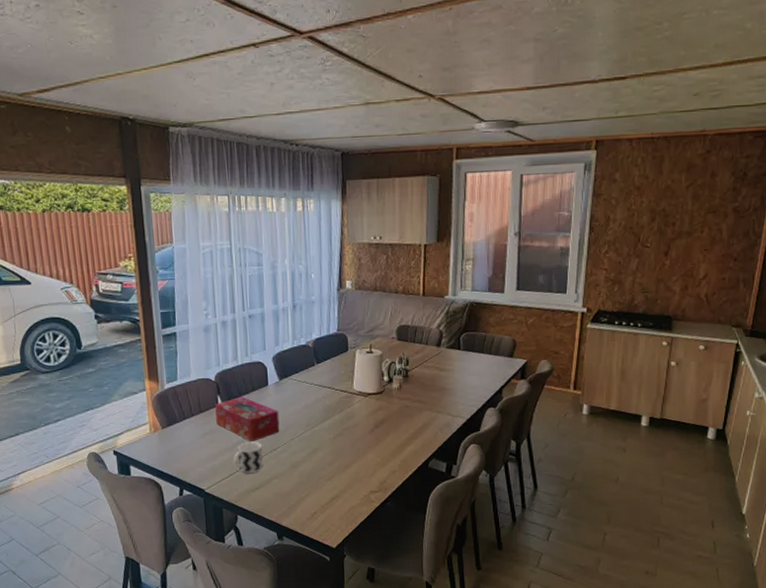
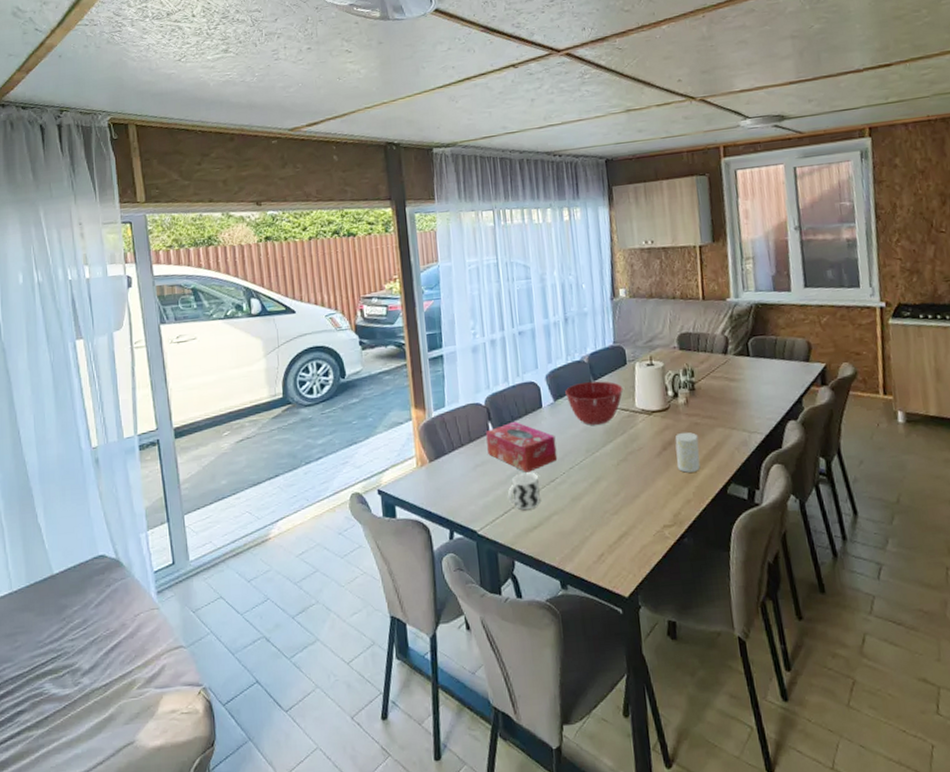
mixing bowl: none [290,364,343,403] -> present [565,381,623,425]
cup: none [386,413,408,448] -> present [675,432,701,473]

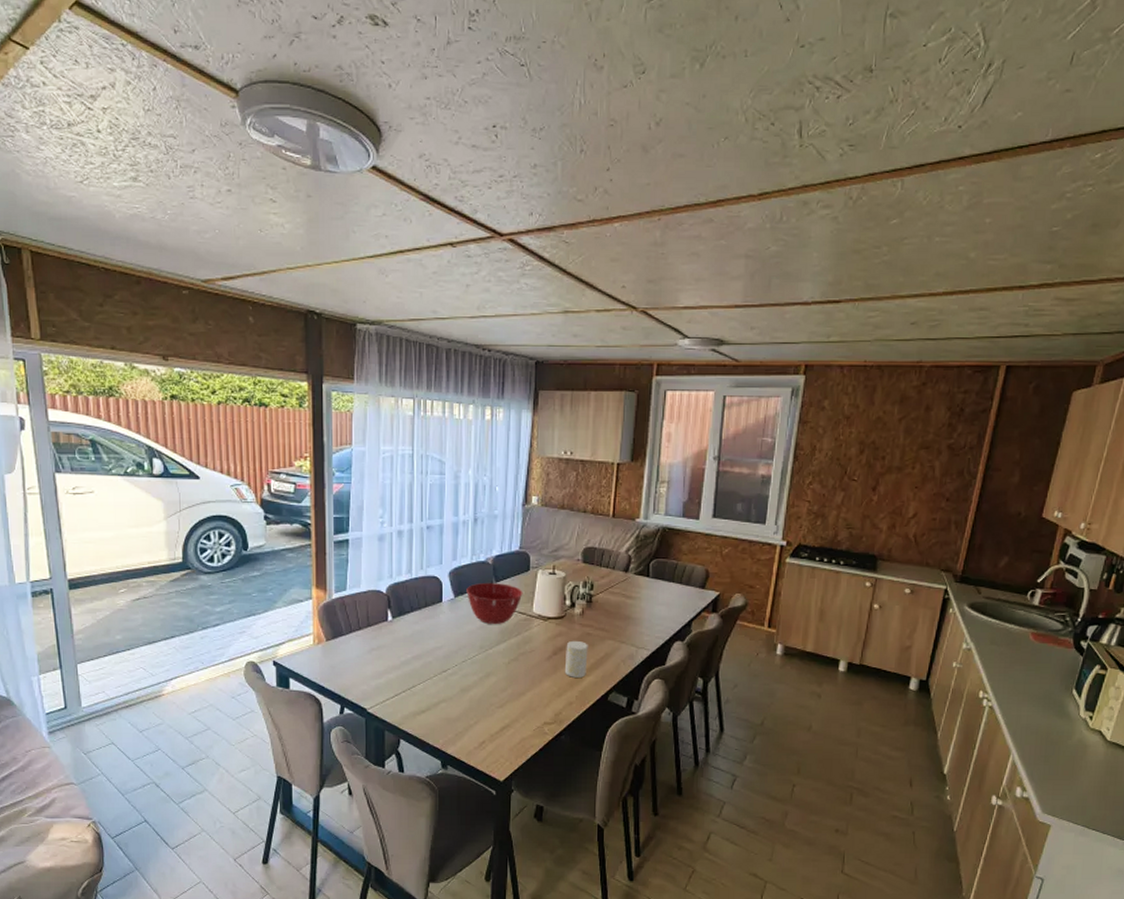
tissue box: present [486,421,558,473] -> none [385,611,452,661]
cup: present [507,472,540,510] -> none [399,661,431,694]

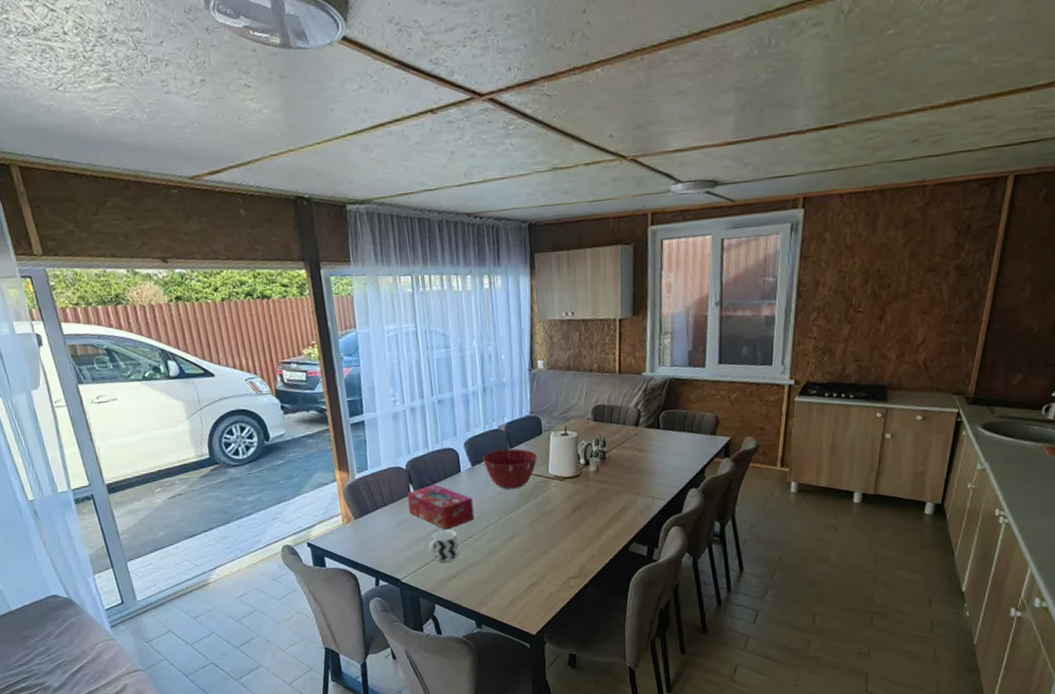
tissue box: none [385,611,452,661] -> present [407,484,475,530]
cup: none [399,661,431,694] -> present [428,529,458,562]
cup: present [564,640,588,678] -> none [584,496,606,533]

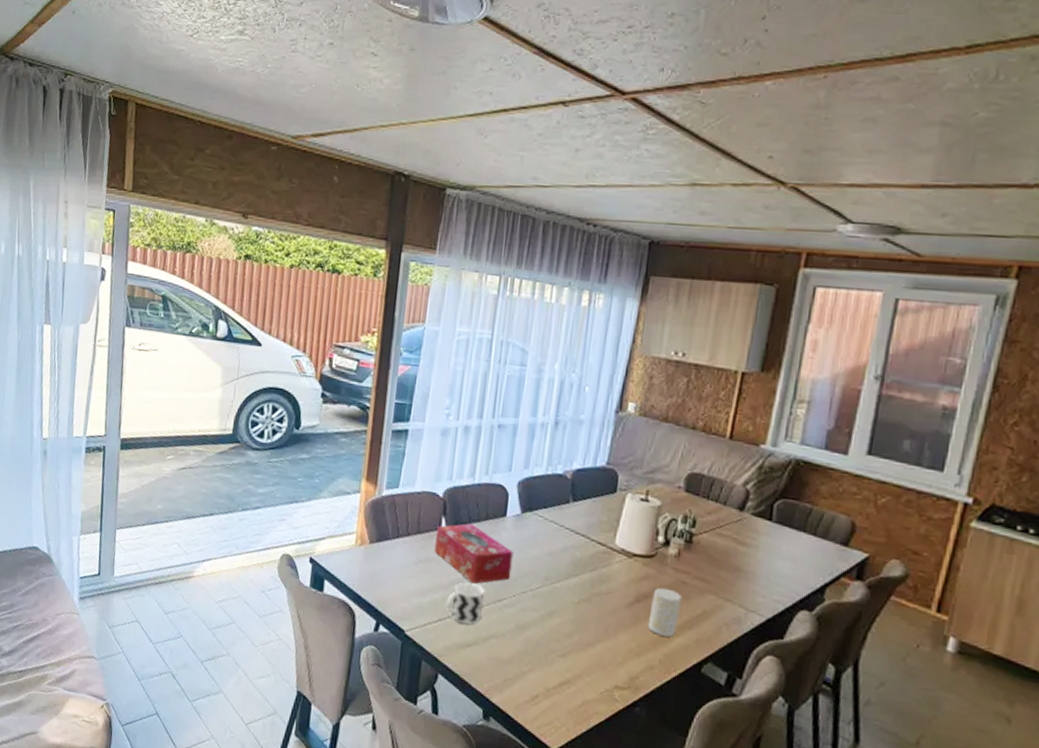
mixing bowl: present [483,449,538,489] -> none [536,499,606,554]
cup: none [584,496,606,533] -> present [647,587,682,637]

